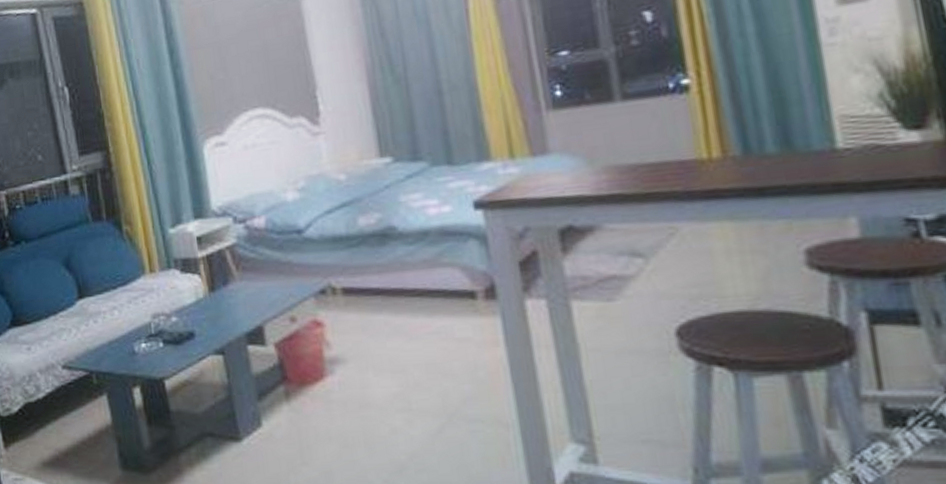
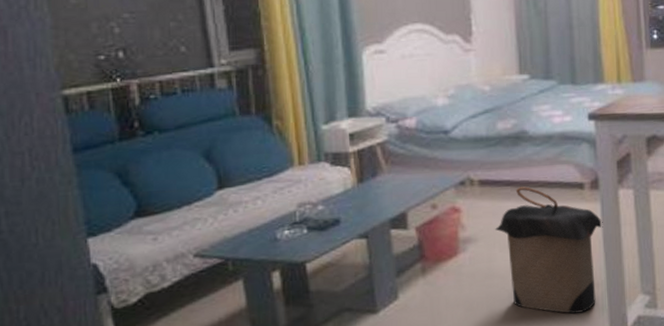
laundry hamper: none [366,296,508,461] -> present [495,186,603,314]

